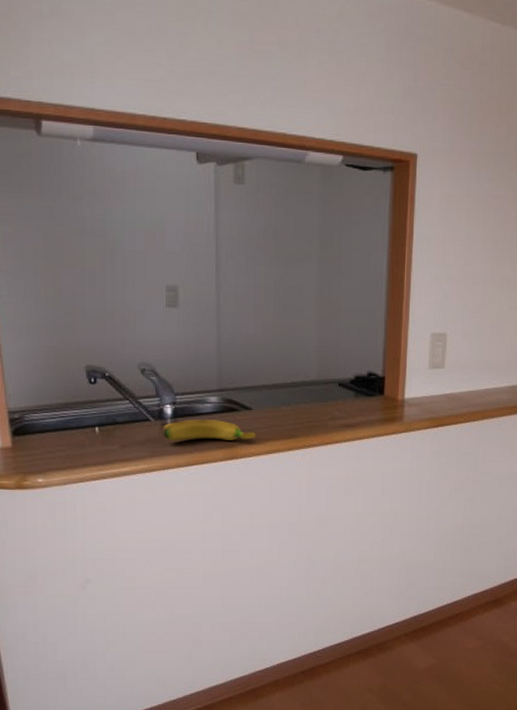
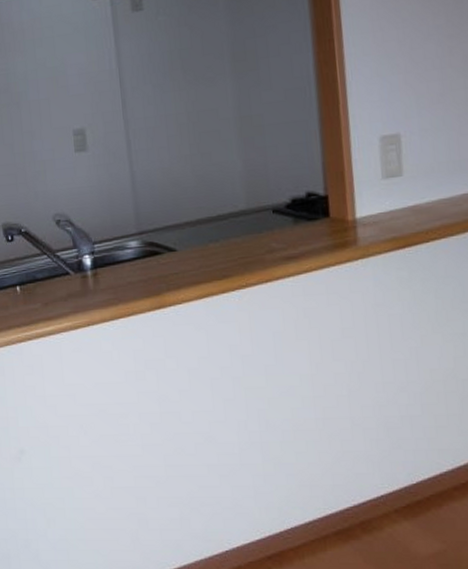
banana: present [162,419,256,442] -> none [83,266,184,294]

